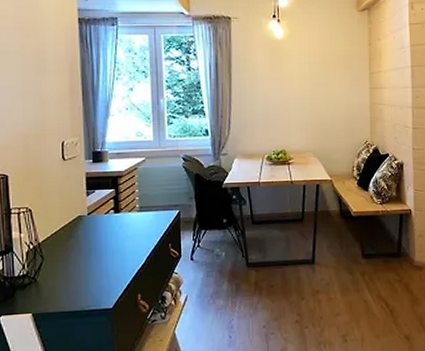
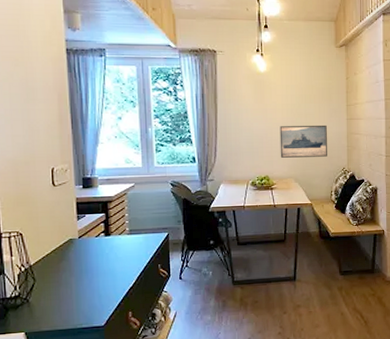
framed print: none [297,94,349,130] -> present [279,125,327,158]

